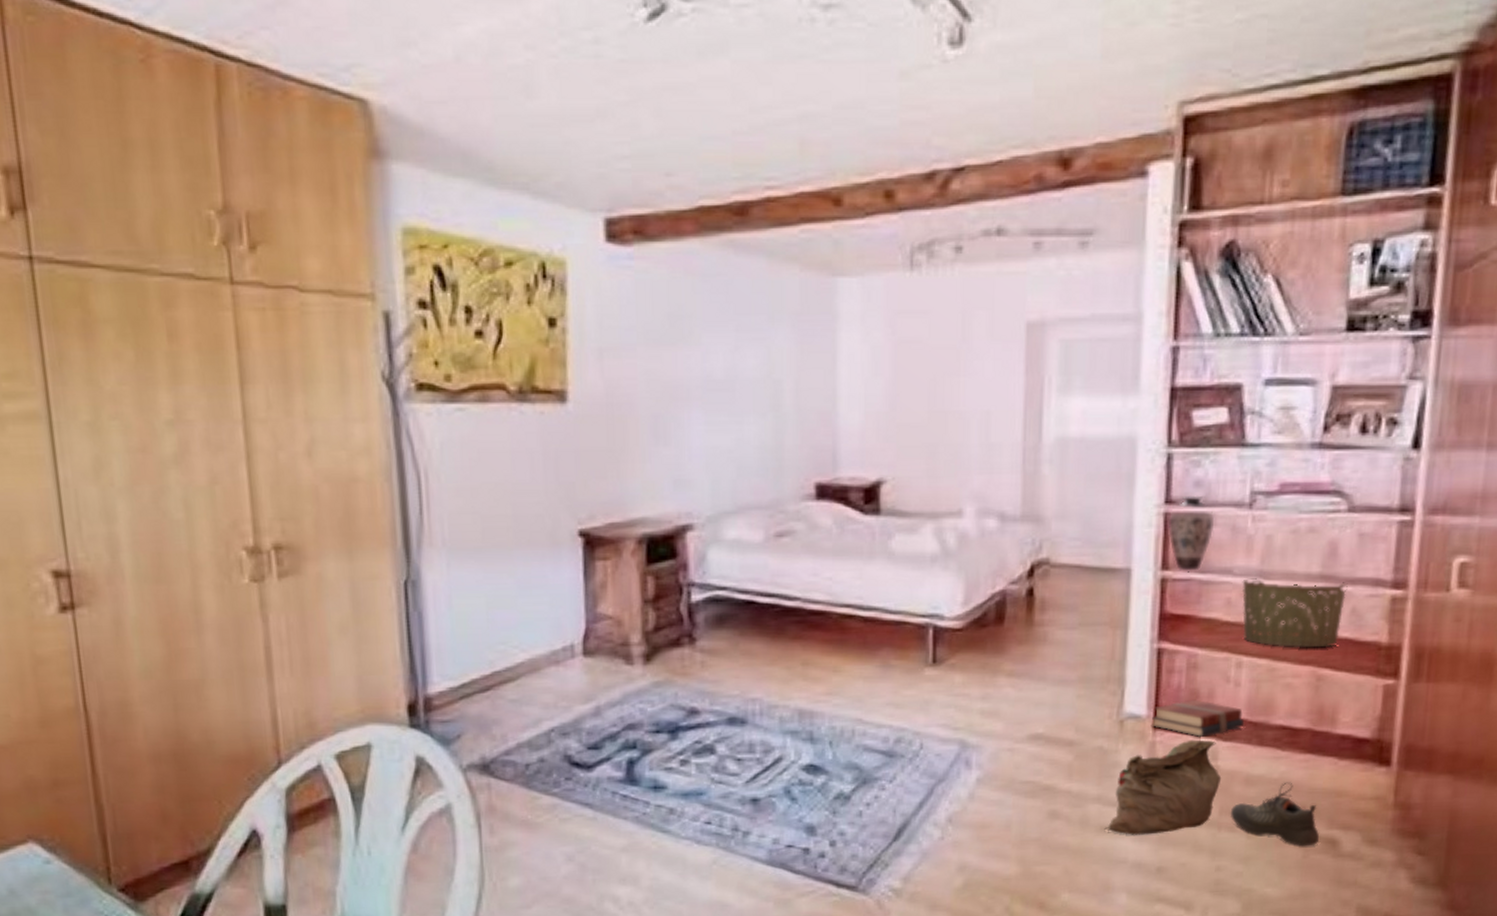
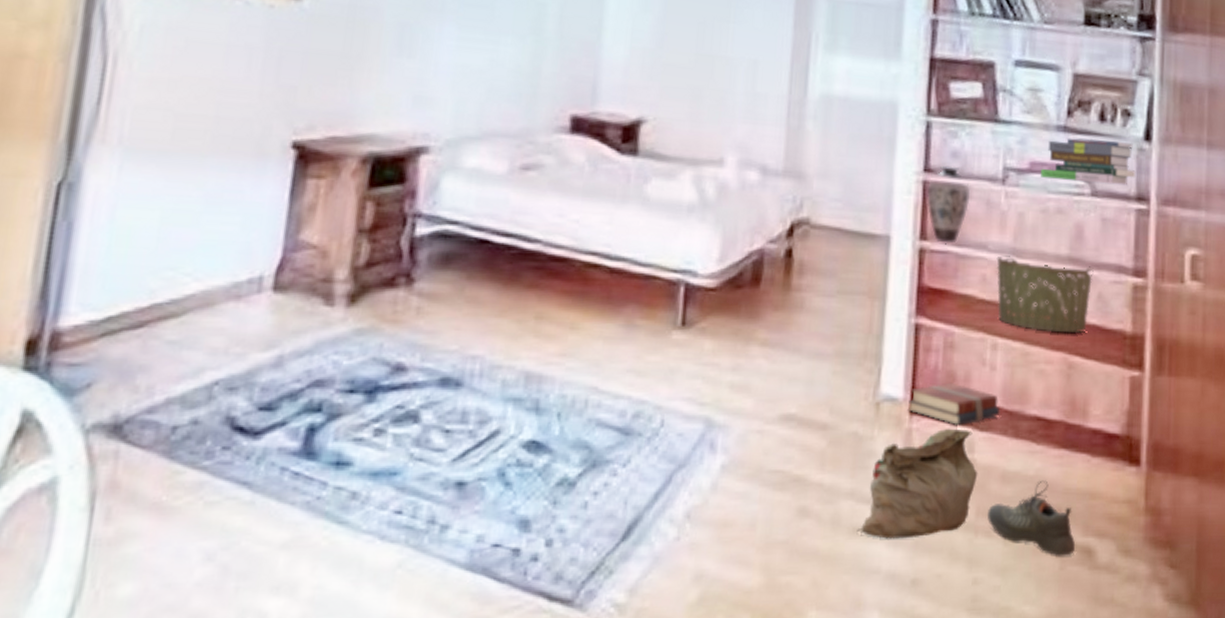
books: none [1292,452,1400,499] -> present [1041,138,1136,186]

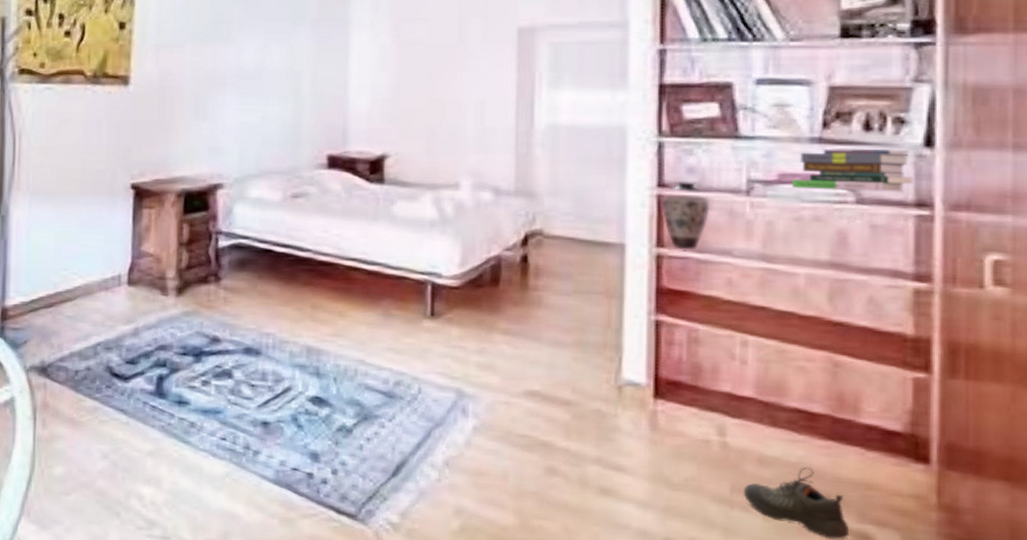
bag: present [857,428,978,539] -> none [605,412,731,504]
books: present [907,382,1000,426] -> none [651,373,754,412]
basket: present [996,255,1094,333] -> none [743,261,862,334]

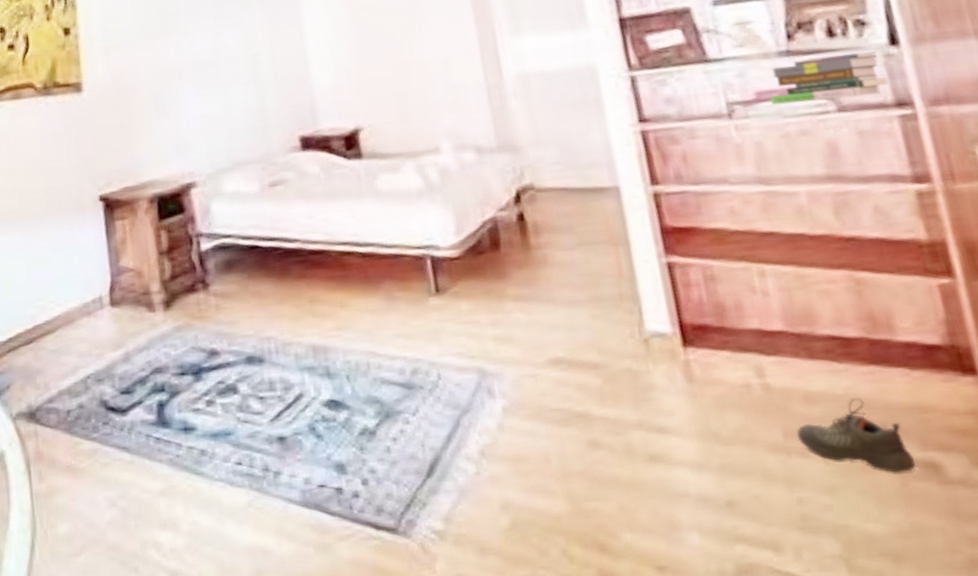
decorative vase: present [661,181,711,250] -> none [645,112,698,185]

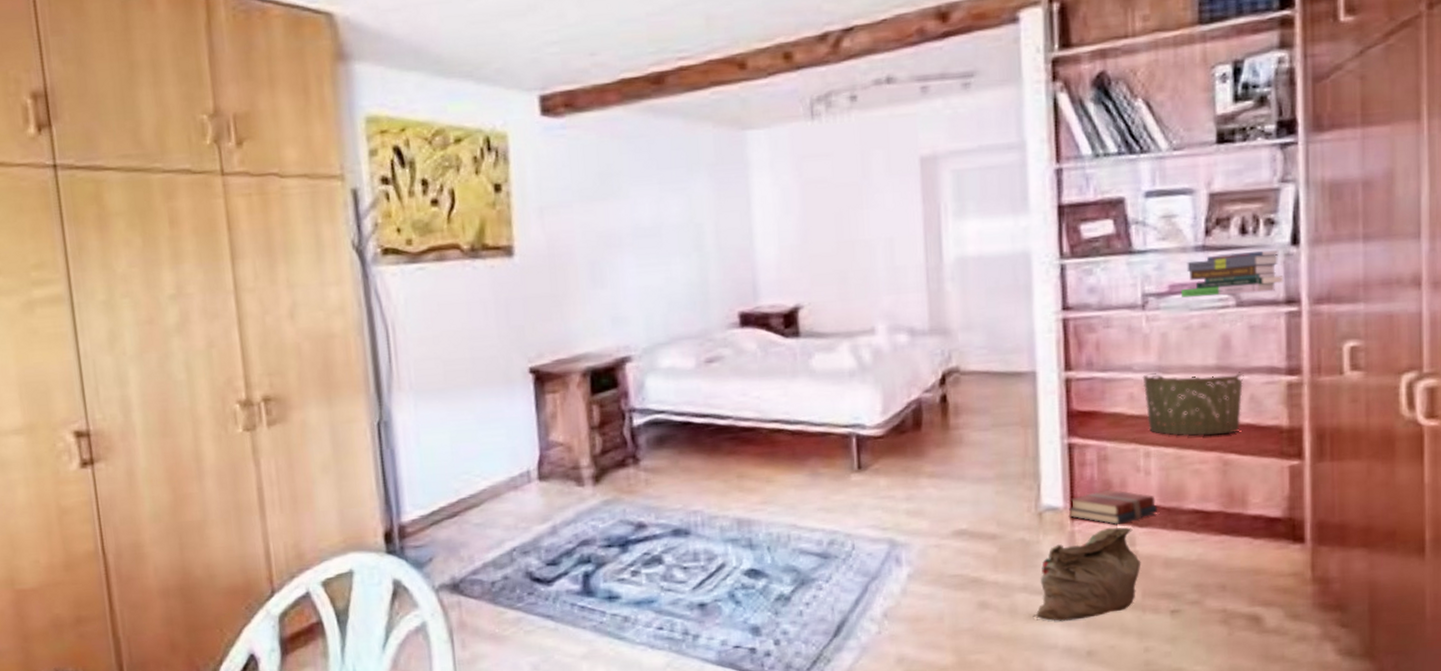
bag: none [654,354,776,464] -> present [1033,526,1141,621]
books: none [678,312,786,354] -> present [1068,489,1158,526]
basket: none [741,181,868,253] -> present [1142,372,1244,436]
shoe: present [796,398,916,472] -> none [1153,563,1243,624]

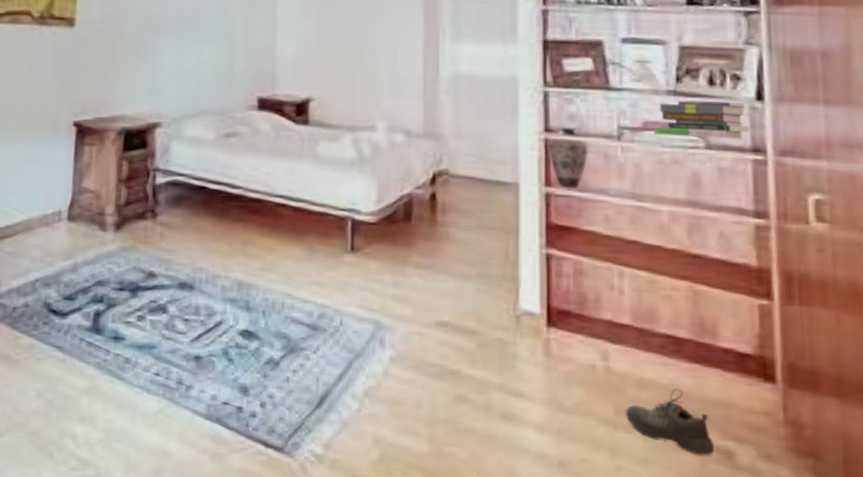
bag: present [1033,526,1141,621] -> none [507,339,614,427]
decorative vase: none [1066,302,1111,371] -> present [548,127,589,189]
books: present [1068,489,1158,526] -> none [544,302,631,339]
basket: present [1142,372,1244,436] -> none [617,199,713,265]
shoe: none [1153,563,1243,624] -> present [625,388,715,455]

